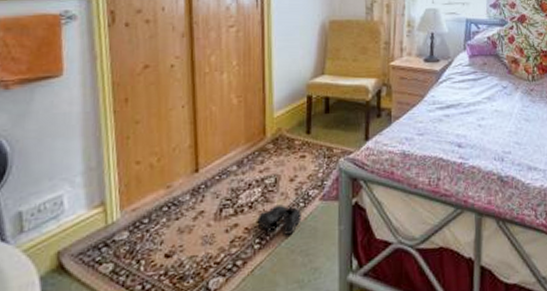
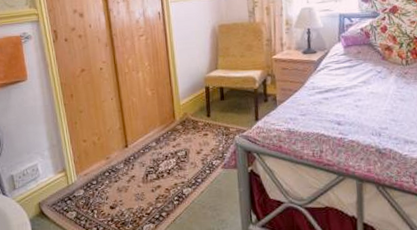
boots: present [257,204,301,235] -> none [174,171,208,194]

